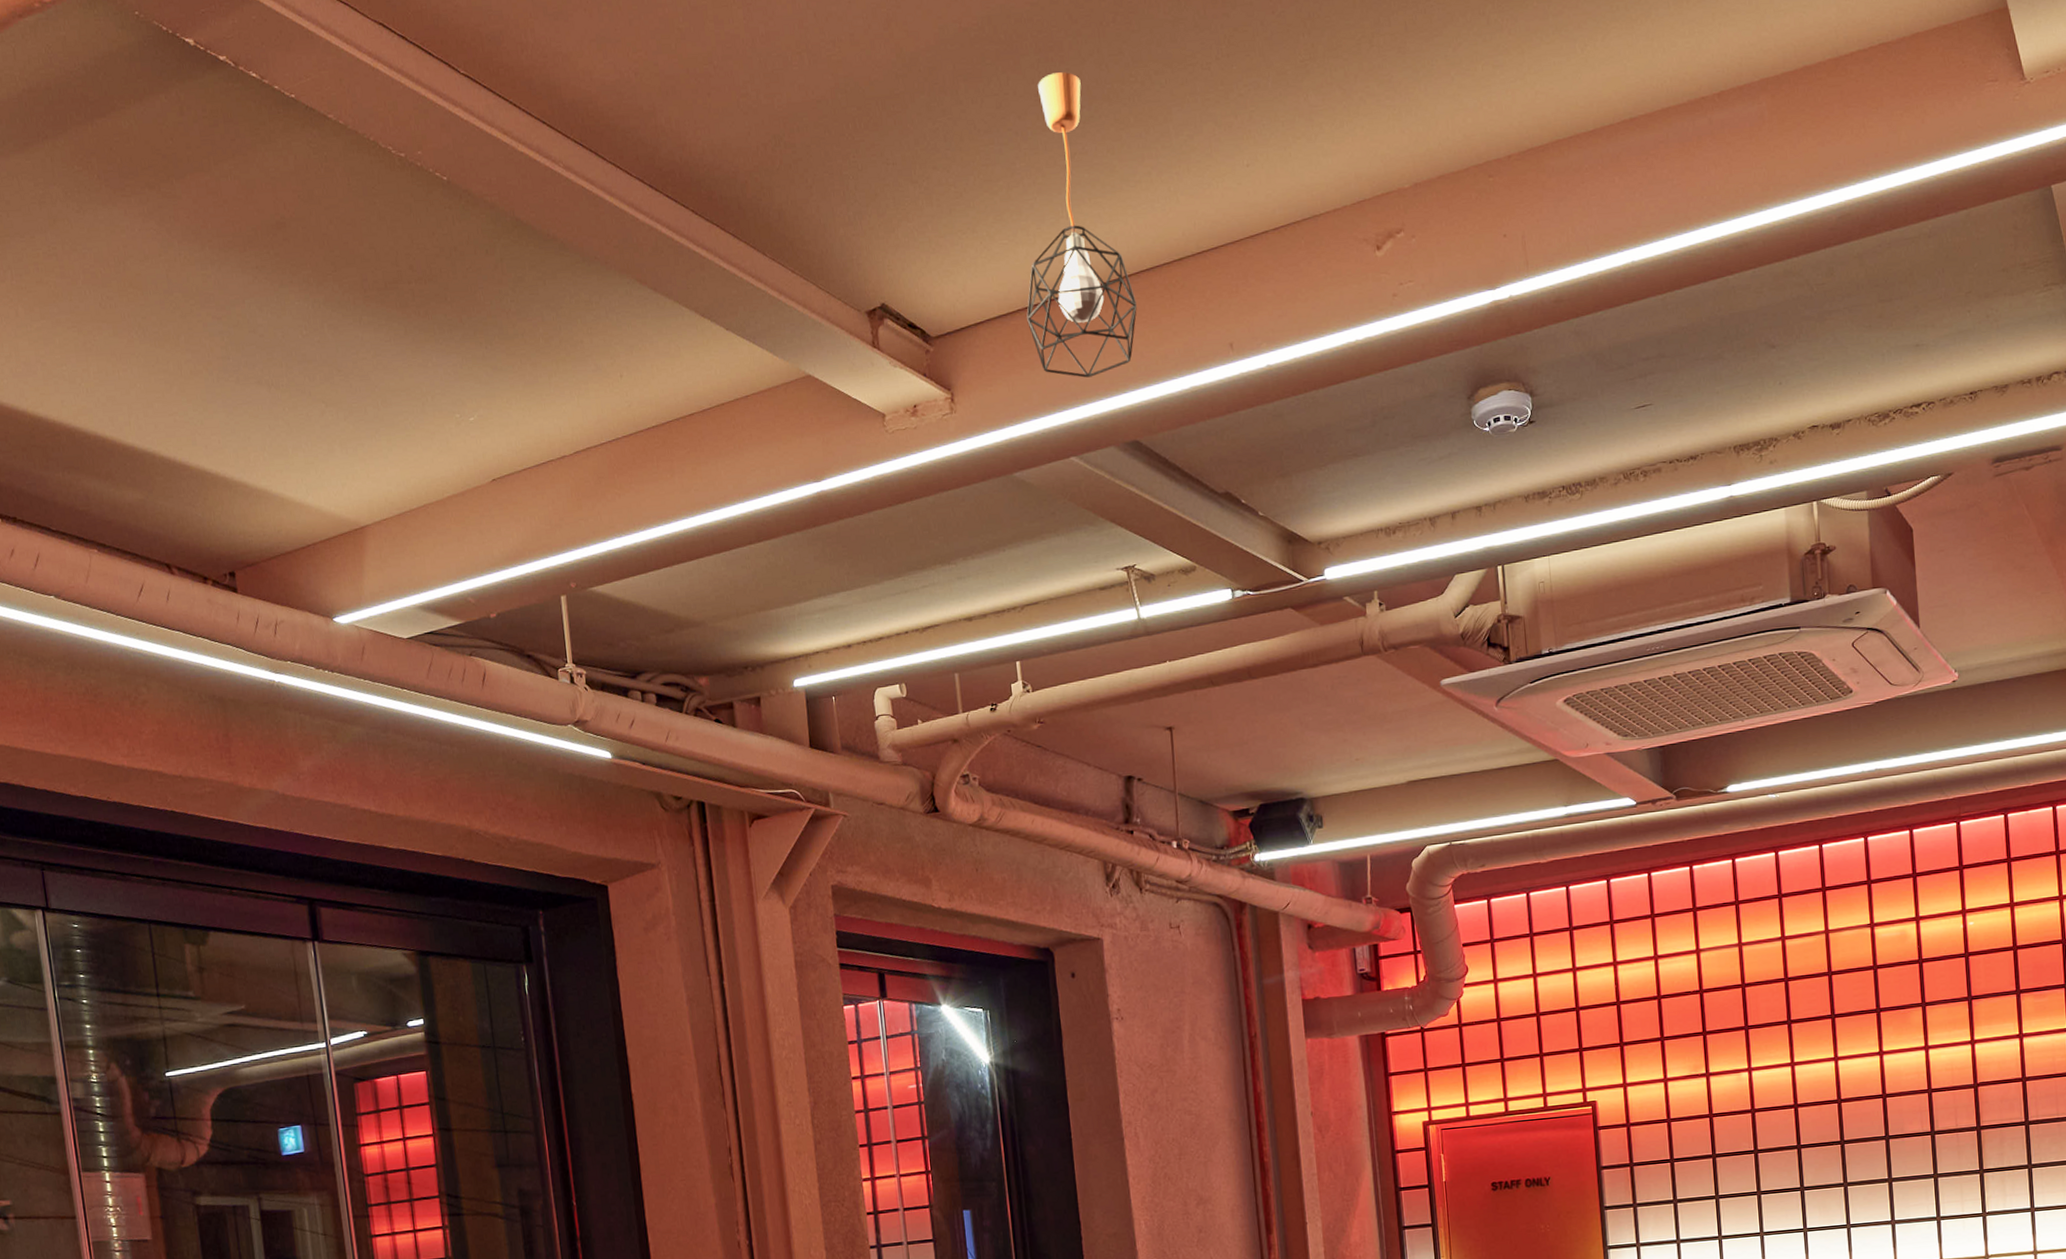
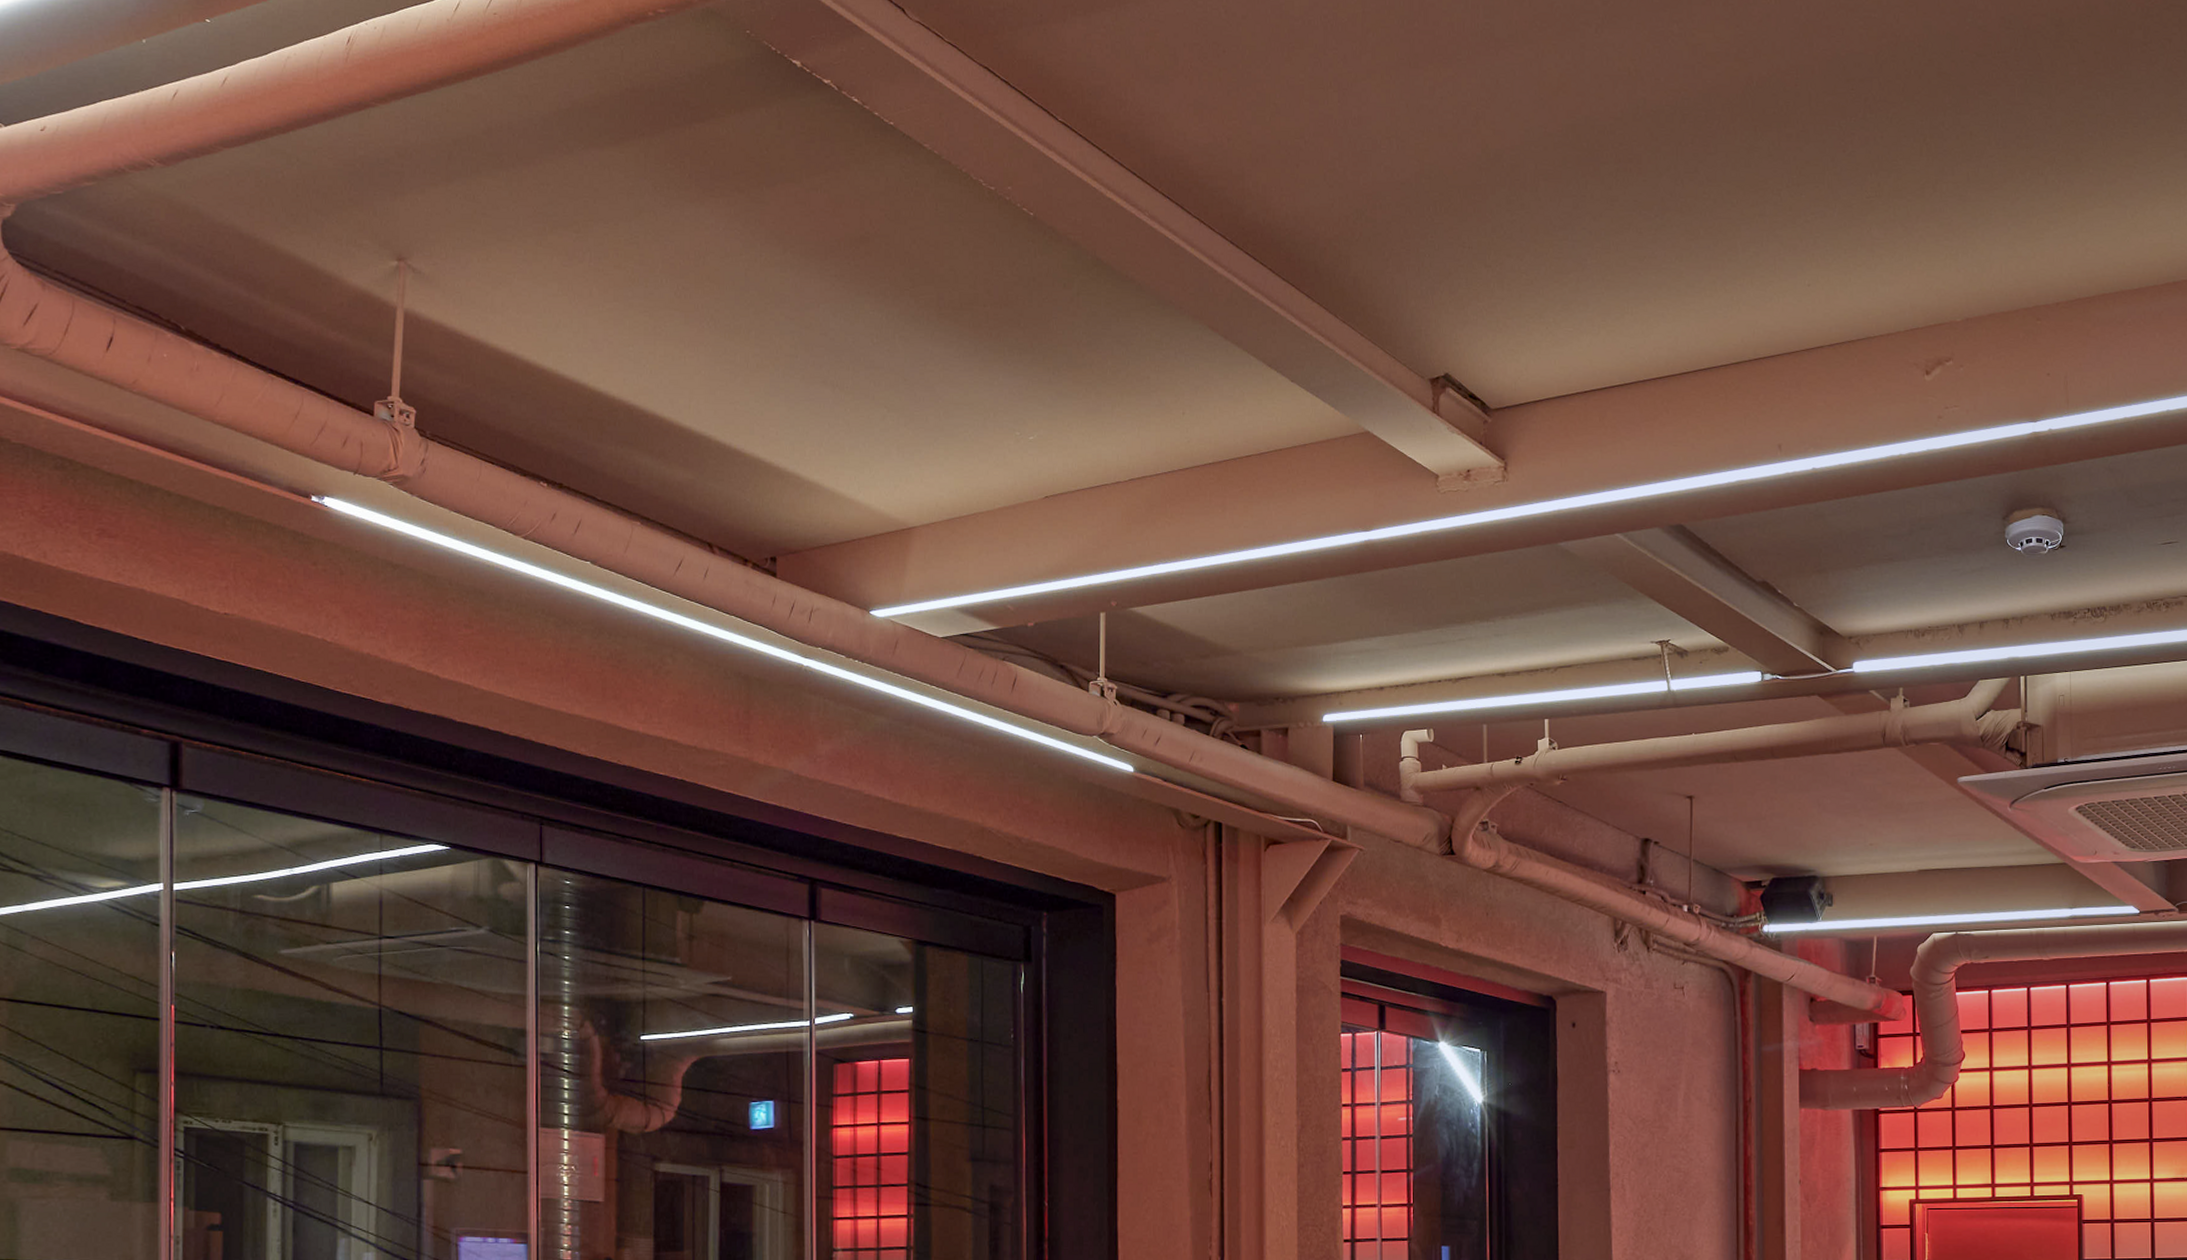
pendant light: present [1026,72,1137,378] -> none [1585,182,1692,462]

